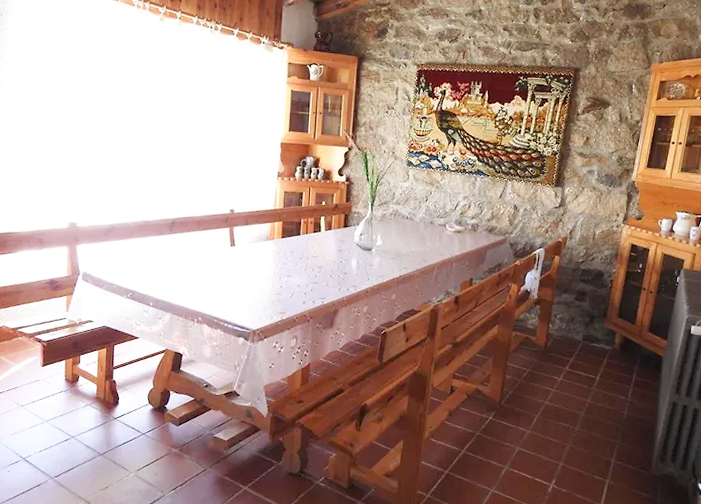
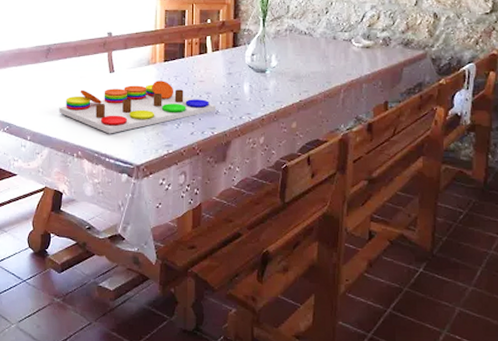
board game: none [181,255,327,302] -> present [59,80,217,134]

